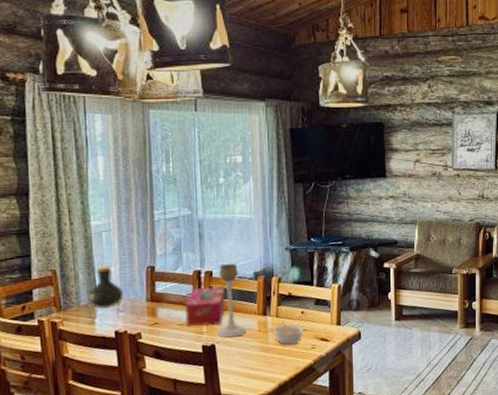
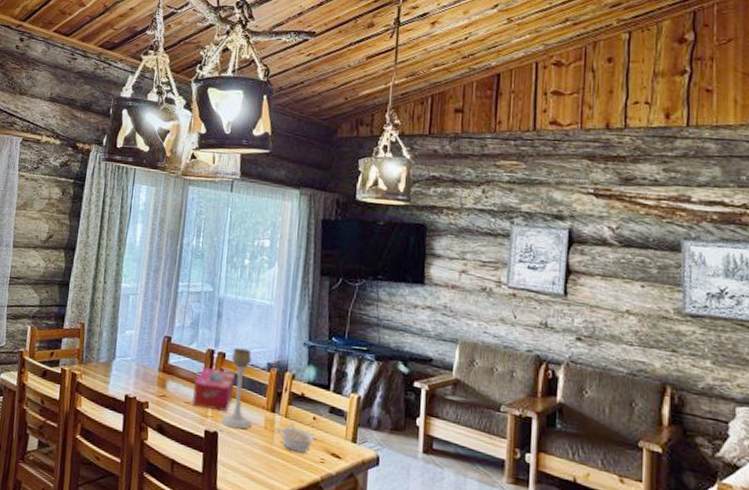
vase: present [88,265,124,323] -> none [105,327,140,384]

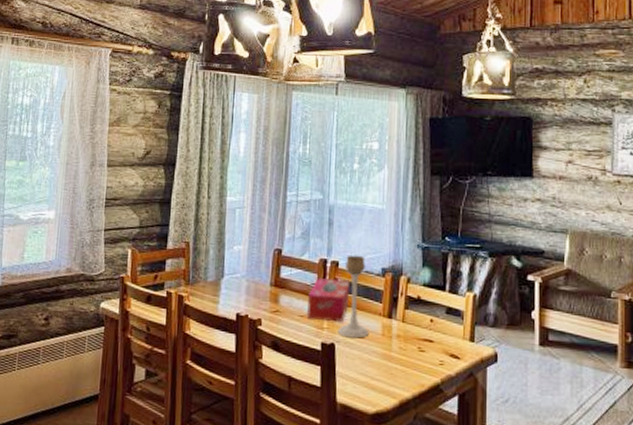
legume: present [278,423,315,453] -> none [396,327,433,356]

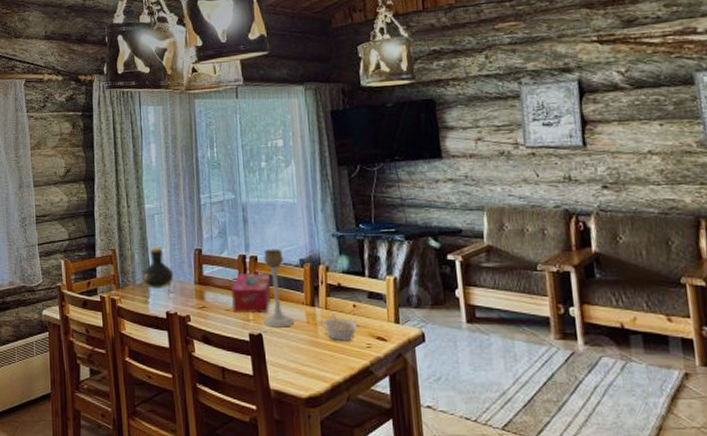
vase: none [214,243,250,302] -> present [143,247,174,302]
legume: none [396,327,433,356] -> present [321,314,358,341]

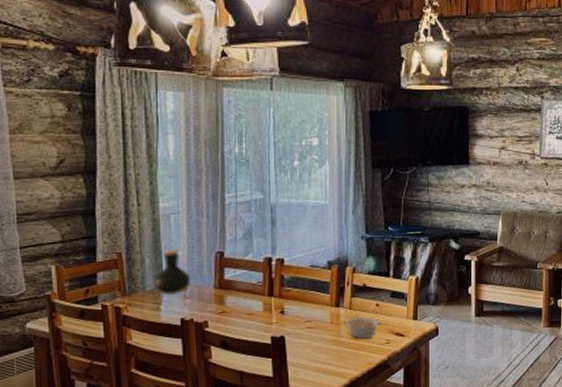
tissue box: present [231,273,272,314] -> none [254,275,297,317]
candle holder: present [263,248,295,327] -> none [286,251,318,329]

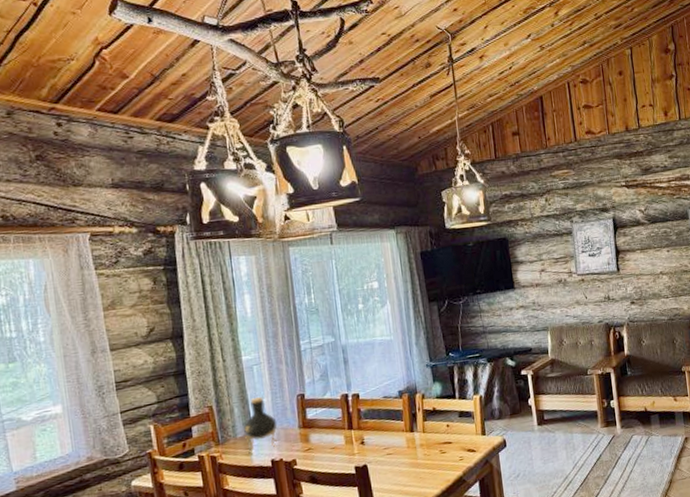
legume: present [344,313,379,339] -> none [420,435,452,459]

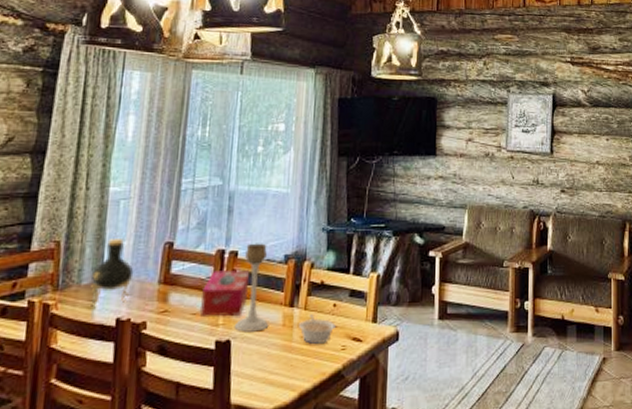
tissue box: none [336,408,375,449] -> present [199,270,250,317]
candle holder: none [365,384,396,457] -> present [234,243,269,332]
legume: none [420,435,452,459] -> present [297,315,336,344]

